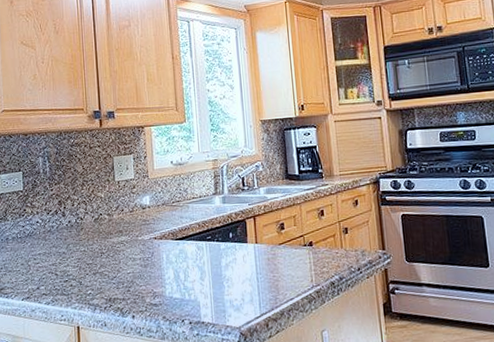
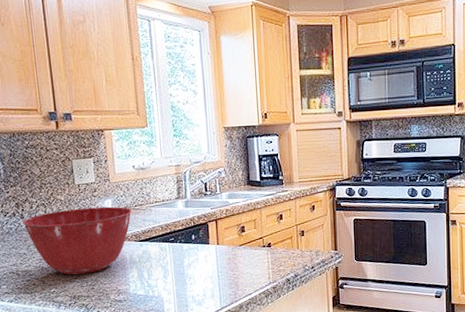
mixing bowl: none [64,203,169,275] -> present [23,206,132,275]

